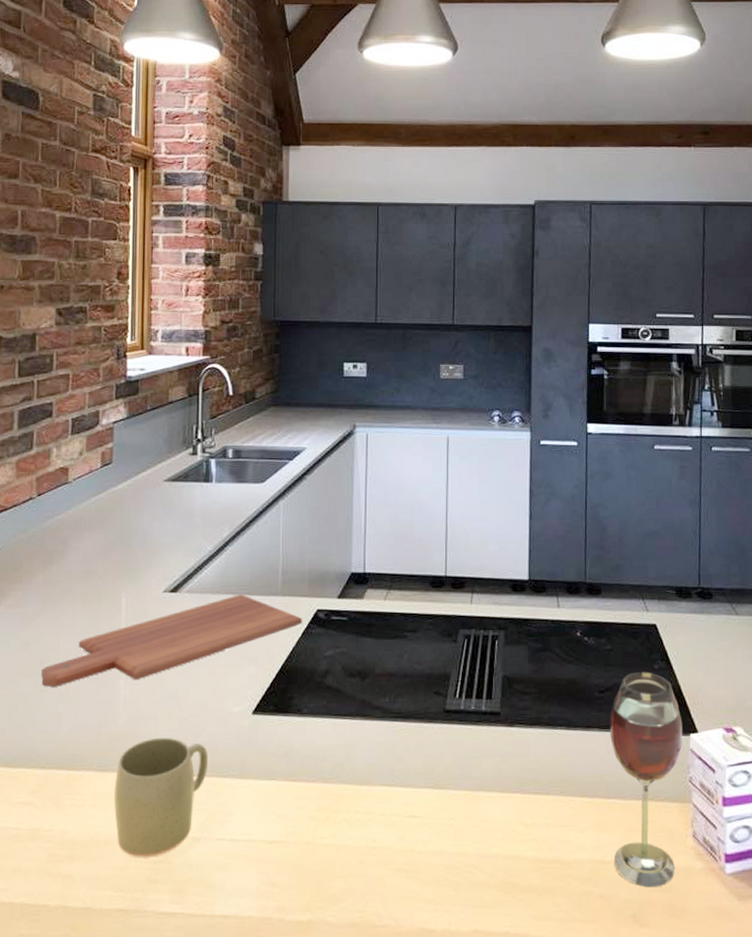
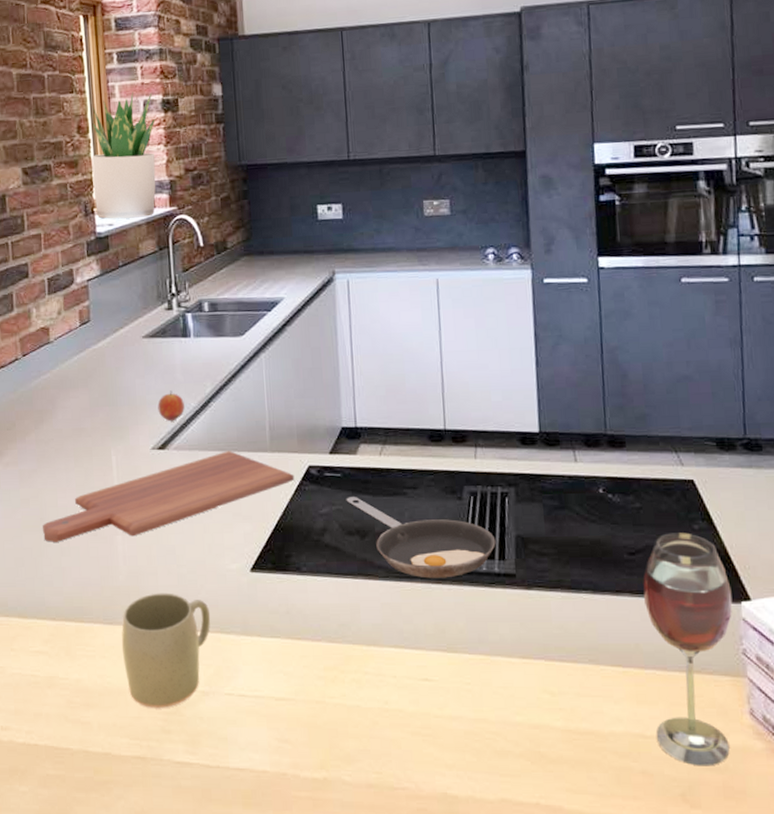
planter: none [128,244,196,365] -> present [92,92,156,220]
fruit: none [173,534,200,565] -> present [157,390,185,422]
frying pan: none [350,640,485,718] -> present [346,497,496,579]

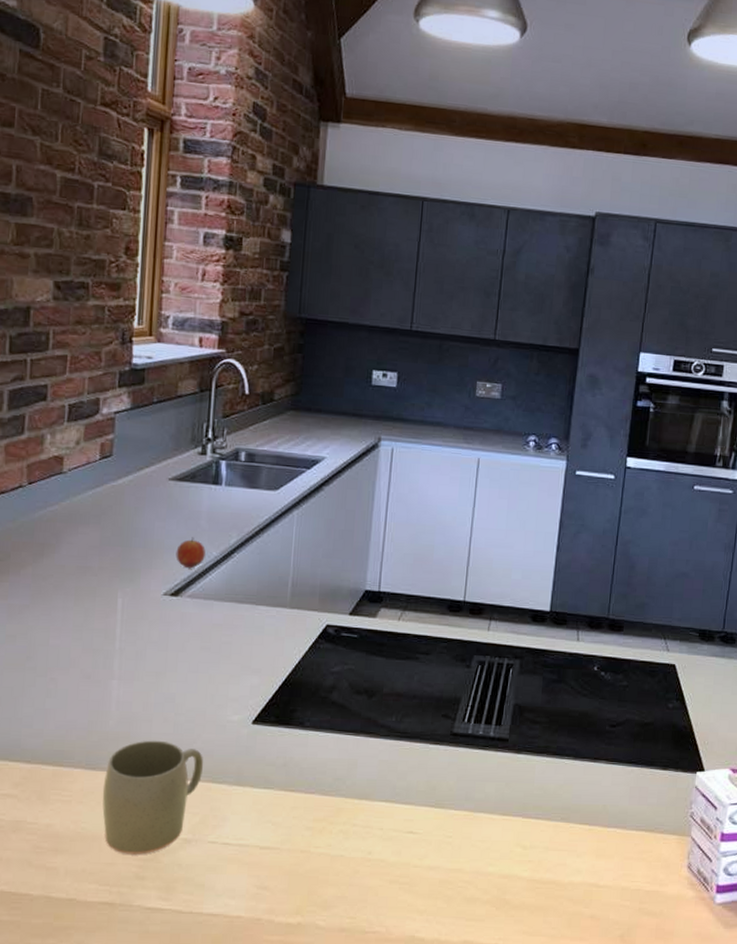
cutting board: present [42,451,295,542] -> none [27,603,311,683]
planter: present [92,92,156,220] -> none [134,221,215,356]
frying pan: present [346,497,496,579] -> none [359,658,495,740]
wineglass: present [643,533,733,766] -> none [608,709,691,912]

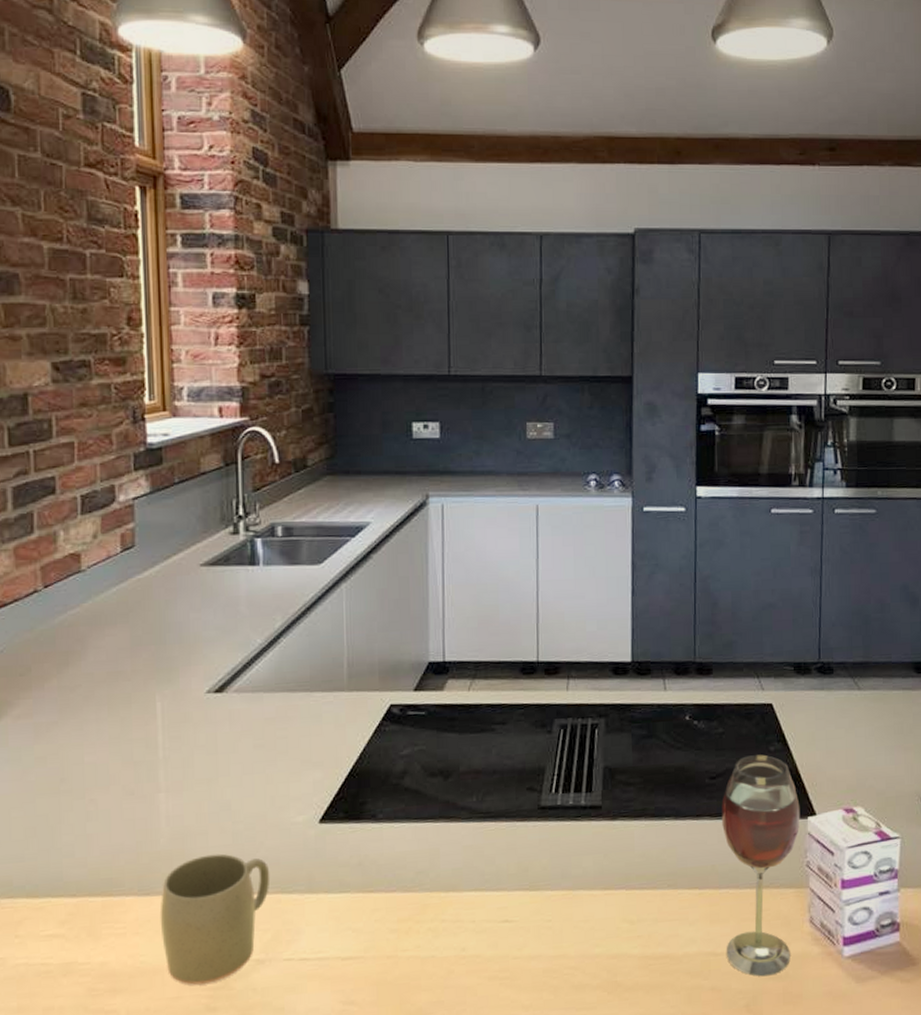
fruit: present [176,537,206,569] -> none [216,625,249,661]
wineglass: none [608,709,691,912] -> present [722,754,800,977]

